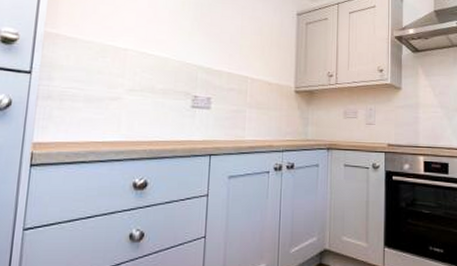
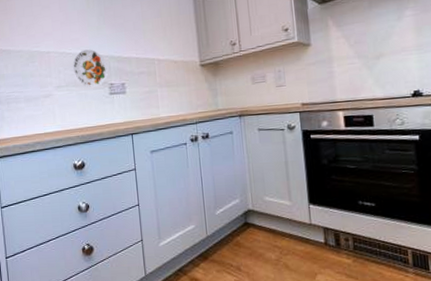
decorative plate: none [153,54,195,98] -> present [73,49,108,88]

